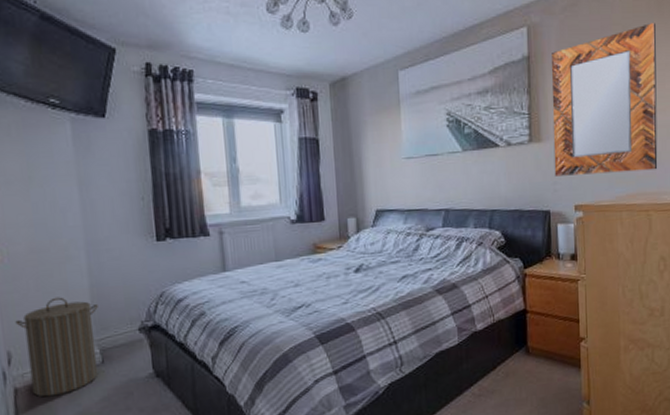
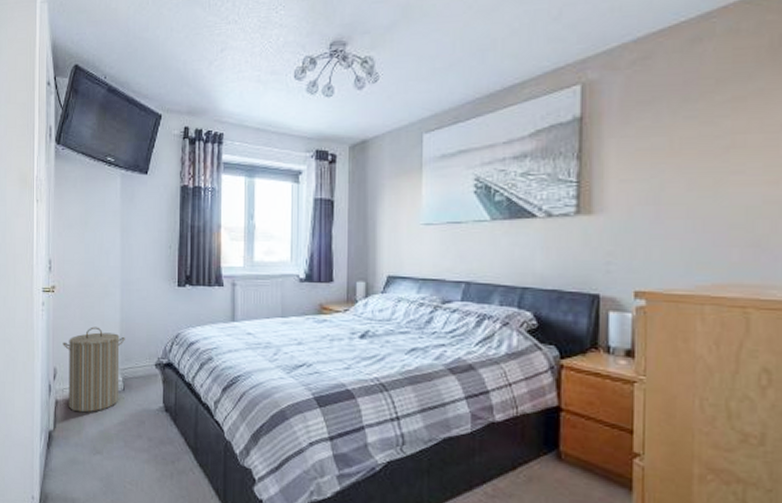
home mirror: present [551,22,658,176] -> none [608,73,767,257]

